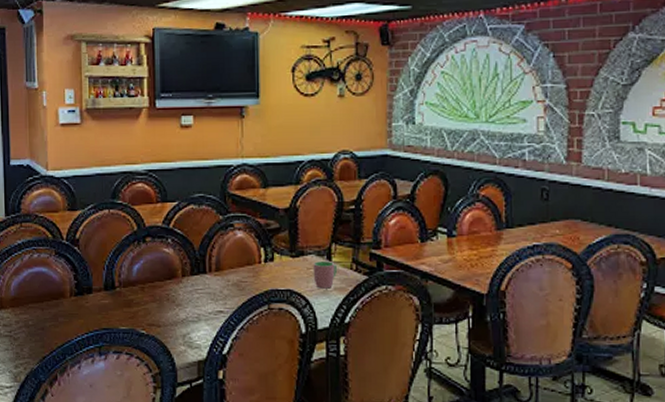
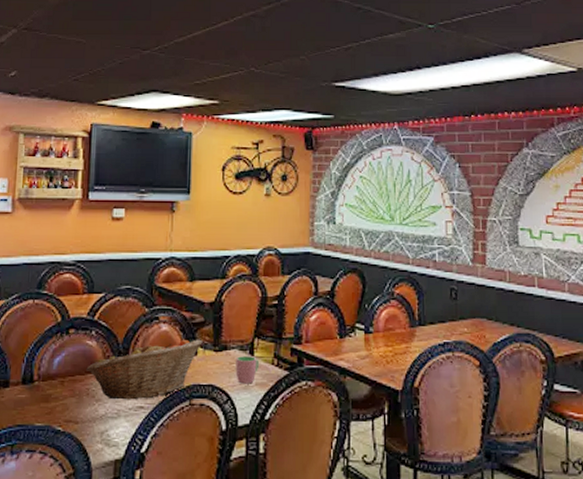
fruit basket: none [165,245,279,305] -> present [86,339,203,400]

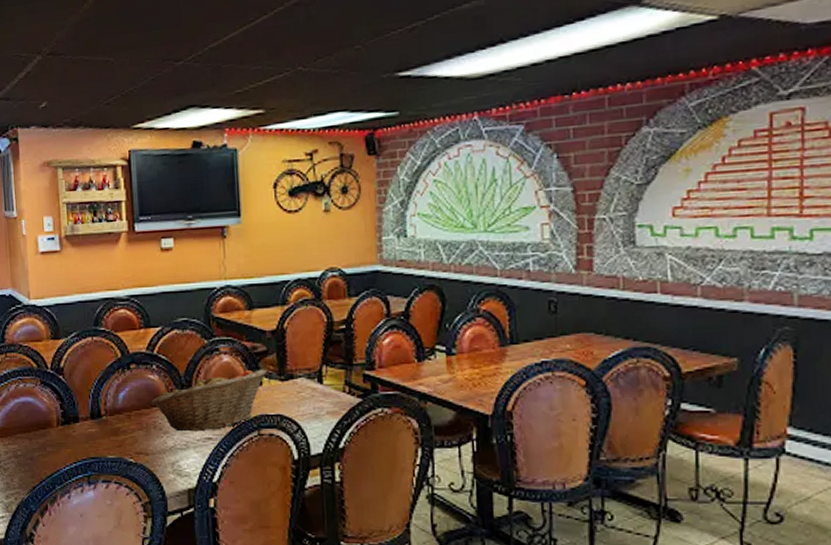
cup: present [235,355,260,384] -> none [303,383,330,413]

